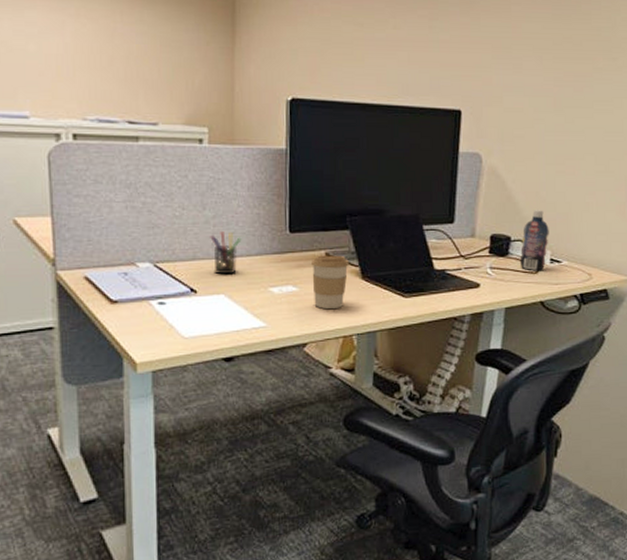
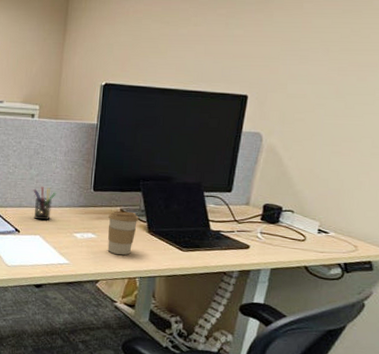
bottle: present [519,210,549,271] -> none [288,185,320,240]

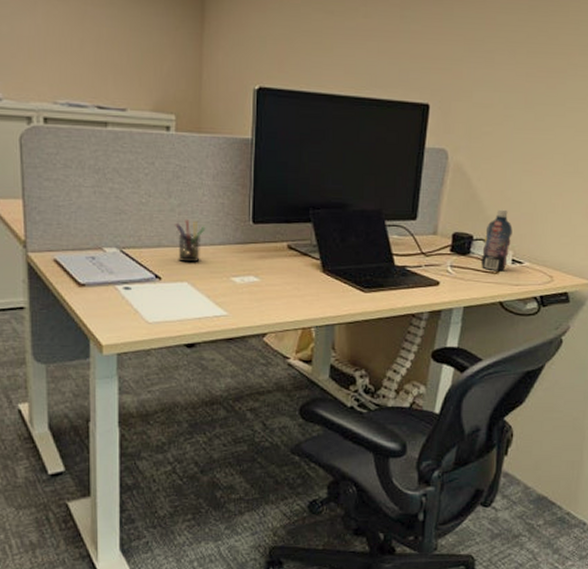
coffee cup: present [107,211,139,255] -> none [273,247,310,301]
bottle: none [288,185,320,240] -> present [480,209,513,272]

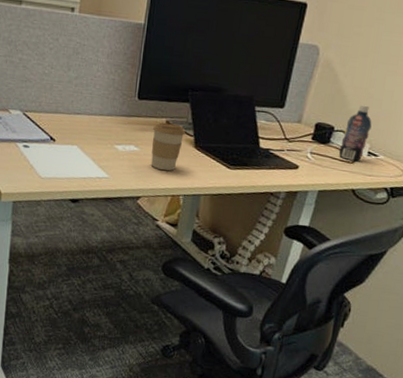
pen holder: present [175,220,206,263] -> none [71,91,97,130]
coffee cup: none [273,247,310,301] -> present [151,122,186,171]

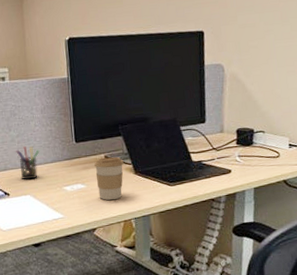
pen holder: none [71,91,97,130] -> present [16,146,40,180]
bottle: present [338,104,372,162] -> none [262,104,286,156]

